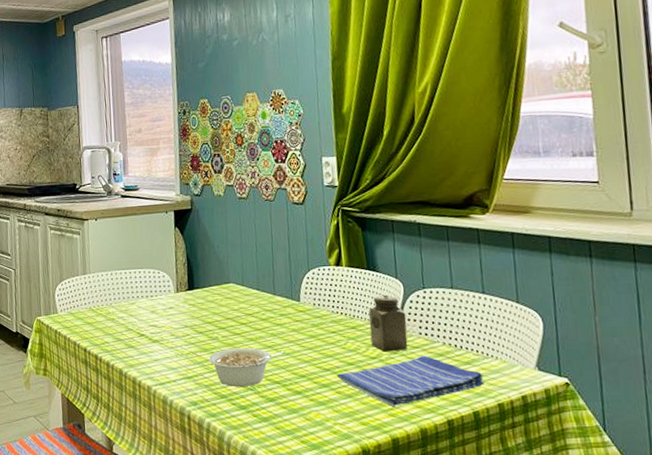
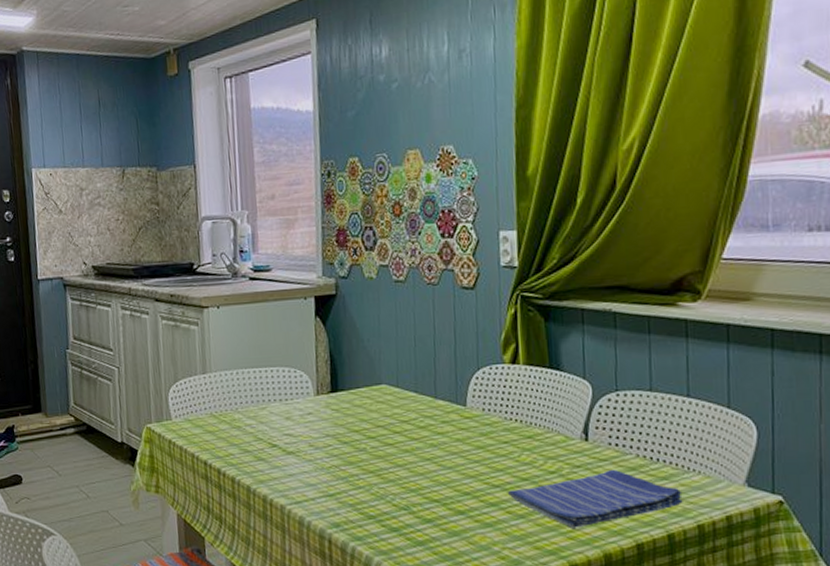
legume: present [208,347,285,387] -> none [354,460,446,507]
salt shaker: present [369,294,408,352] -> none [549,398,595,466]

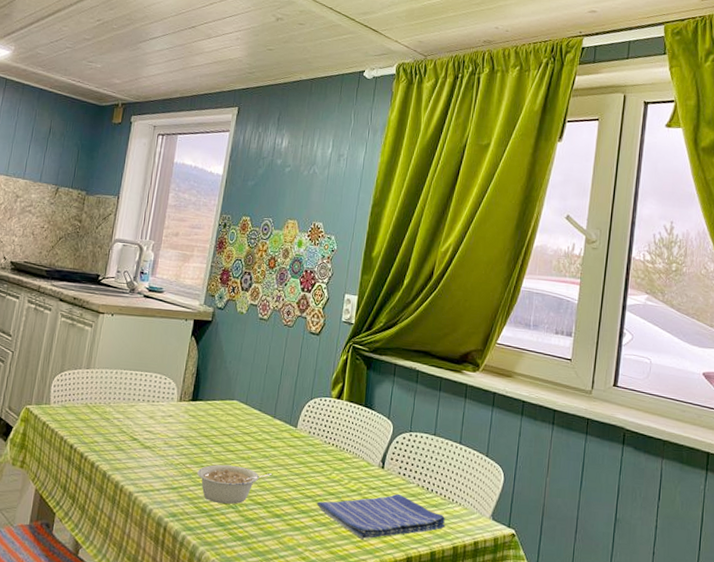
legume: none [354,460,446,507] -> present [197,464,273,505]

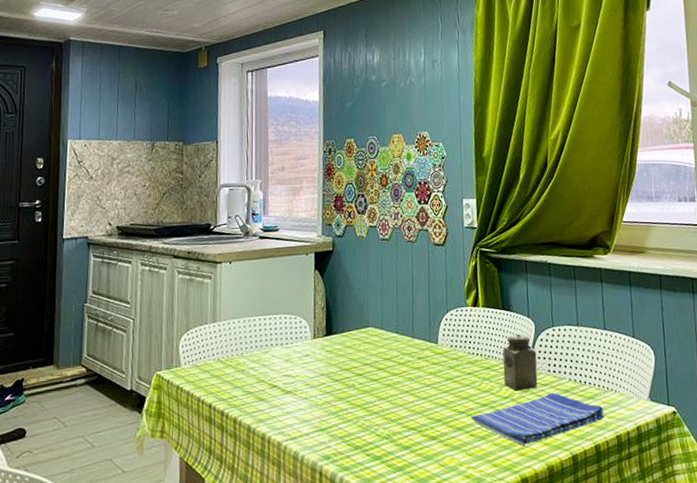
legume: present [197,464,273,505] -> none [344,394,422,437]
salt shaker: none [354,432,391,487] -> present [503,333,538,391]

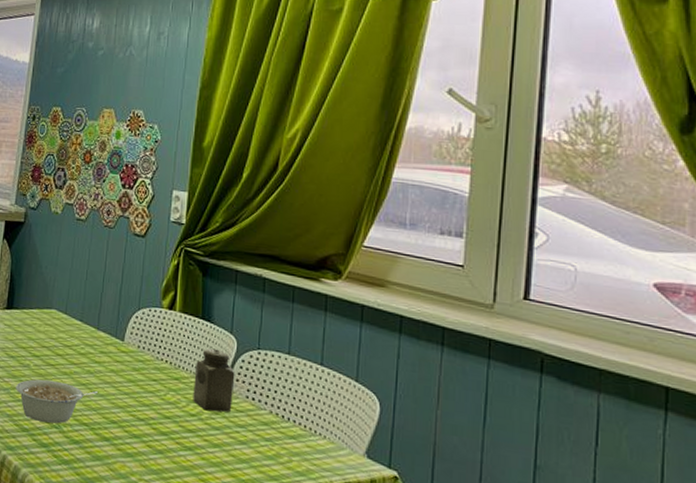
legume: none [344,394,422,437] -> present [16,379,99,424]
dish towel: present [472,393,605,445] -> none [151,421,308,471]

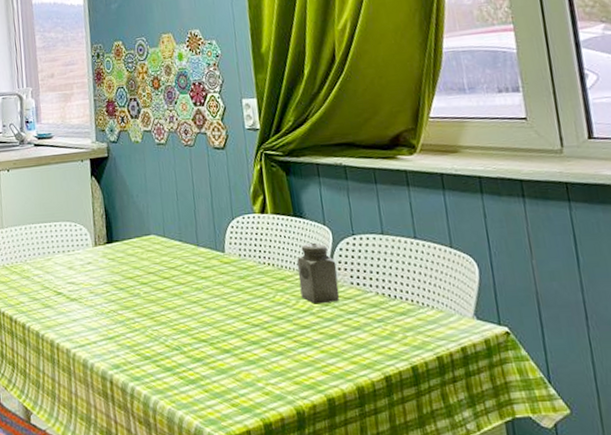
legume: present [16,379,99,424] -> none [130,304,211,347]

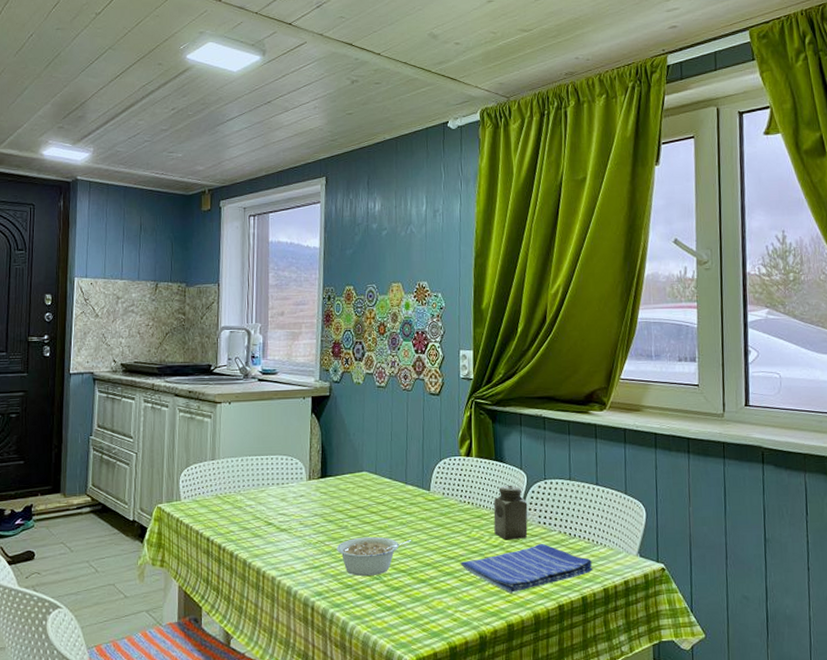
legume: none [130,304,211,347] -> present [336,536,412,577]
dish towel: none [267,307,422,363] -> present [461,544,593,593]

